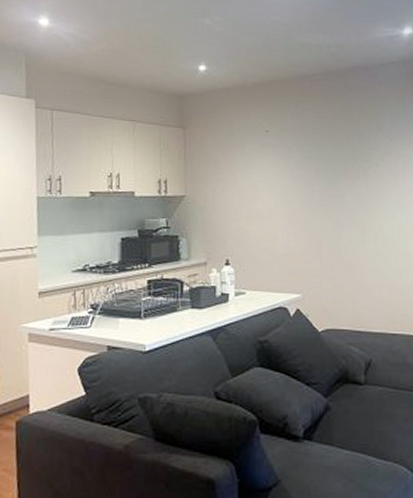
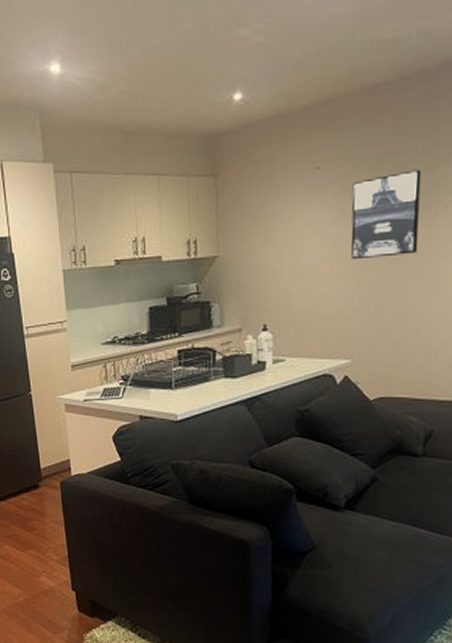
wall art: none [294,141,347,208] -> present [351,169,422,260]

